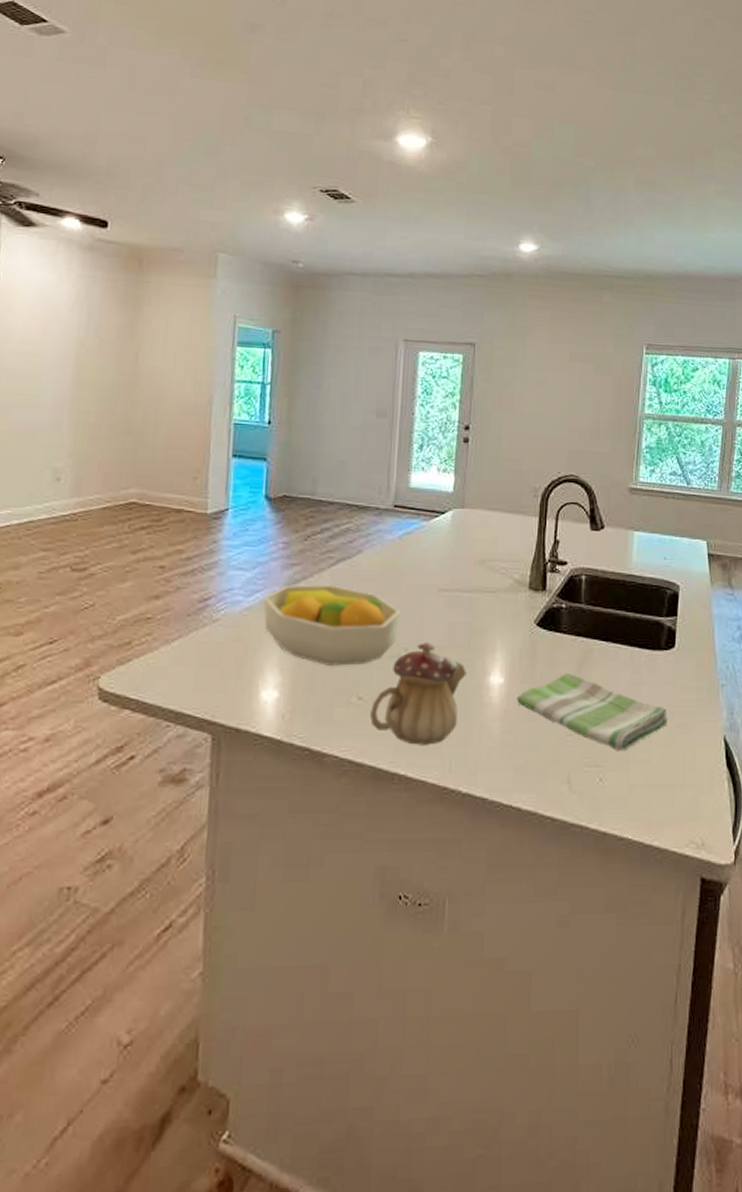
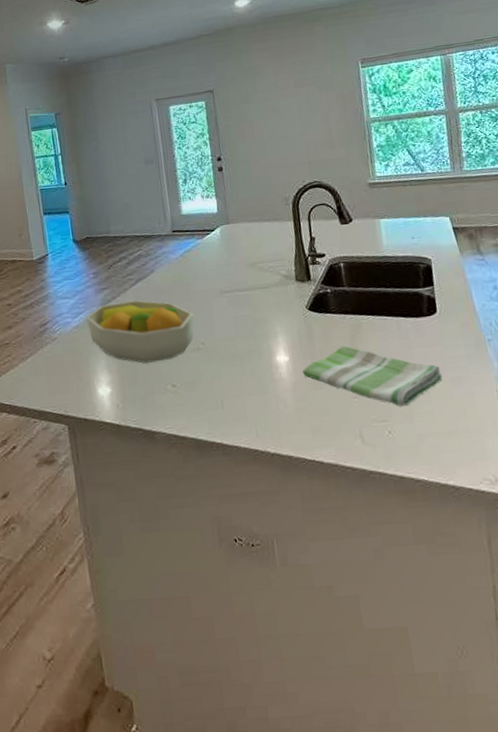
teapot: present [370,642,467,745] -> none [184,335,256,418]

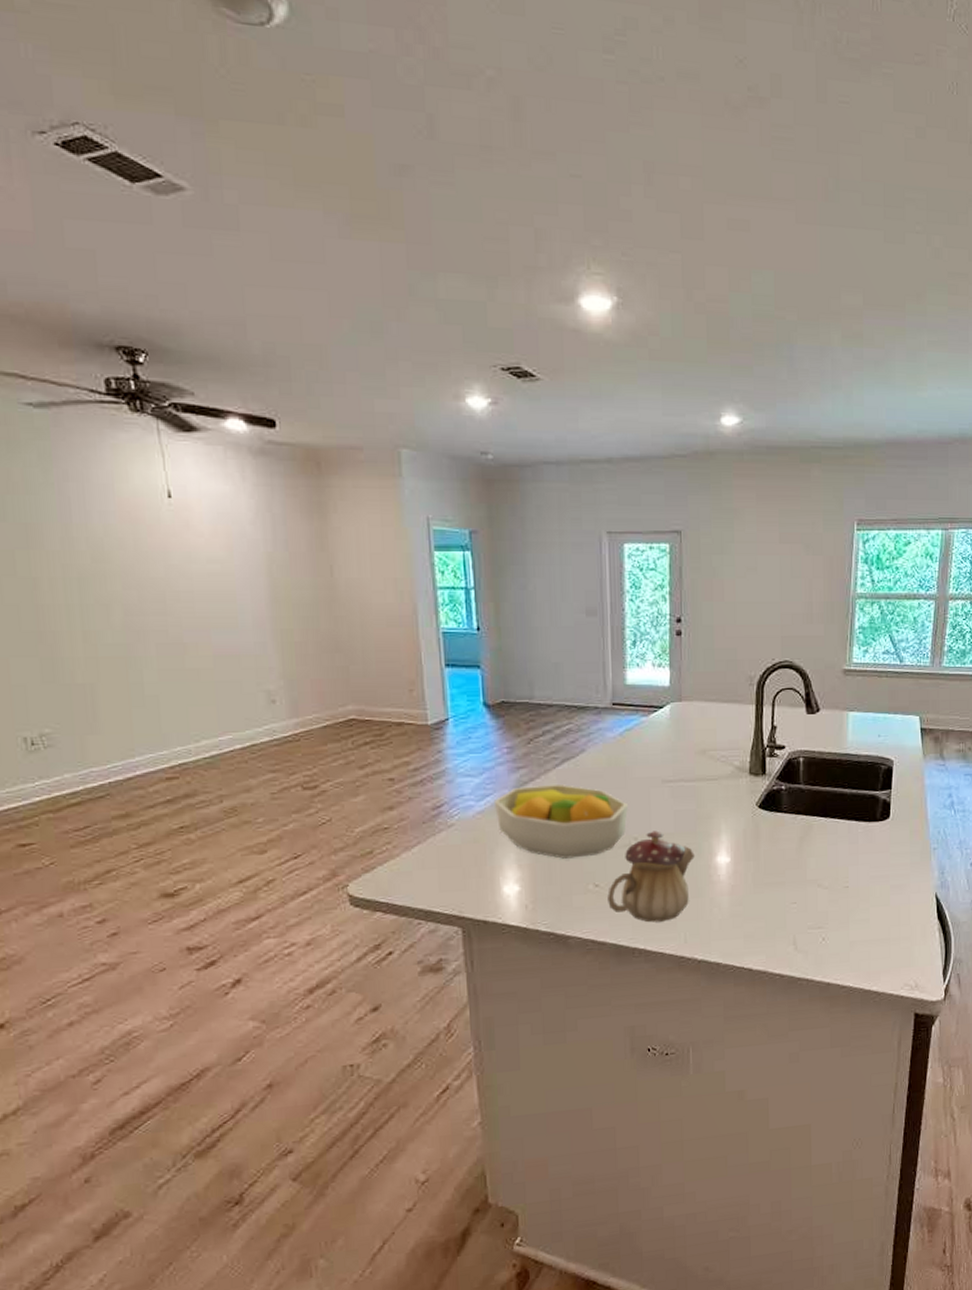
teapot: none [184,335,256,418] -> present [607,831,695,923]
dish towel: present [303,345,443,407] -> none [743,848,884,914]

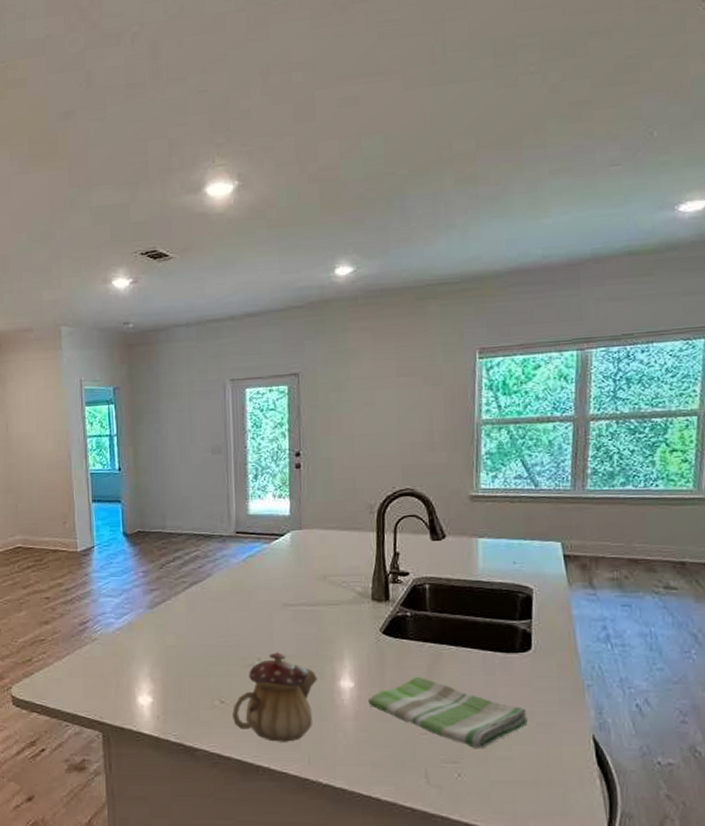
fruit bowl: present [493,783,629,859] -> none [130,605,252,675]
dish towel: none [743,848,884,914] -> present [368,676,528,749]

